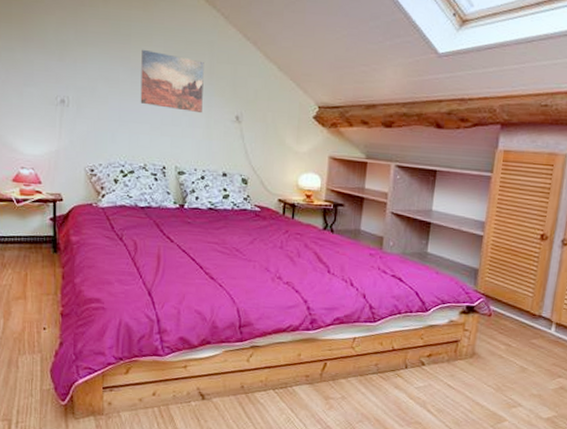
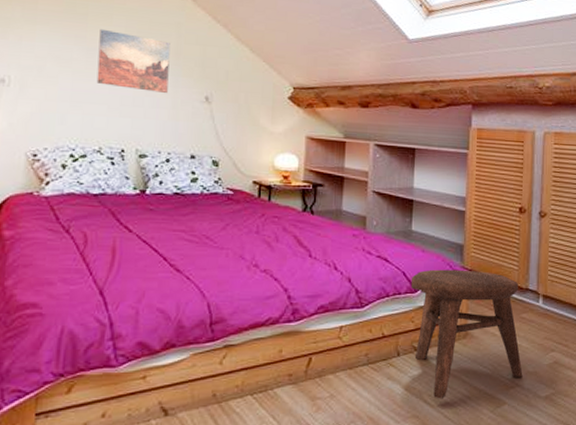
stool: none [421,291,532,410] -> present [410,269,523,399]

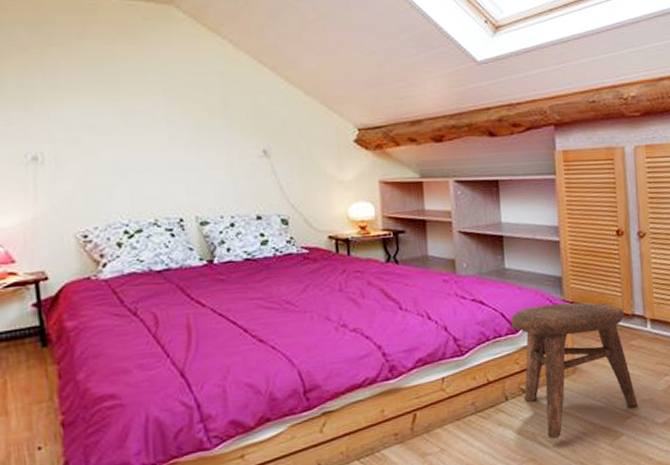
wall art: present [96,28,171,94] -> none [134,87,221,152]

